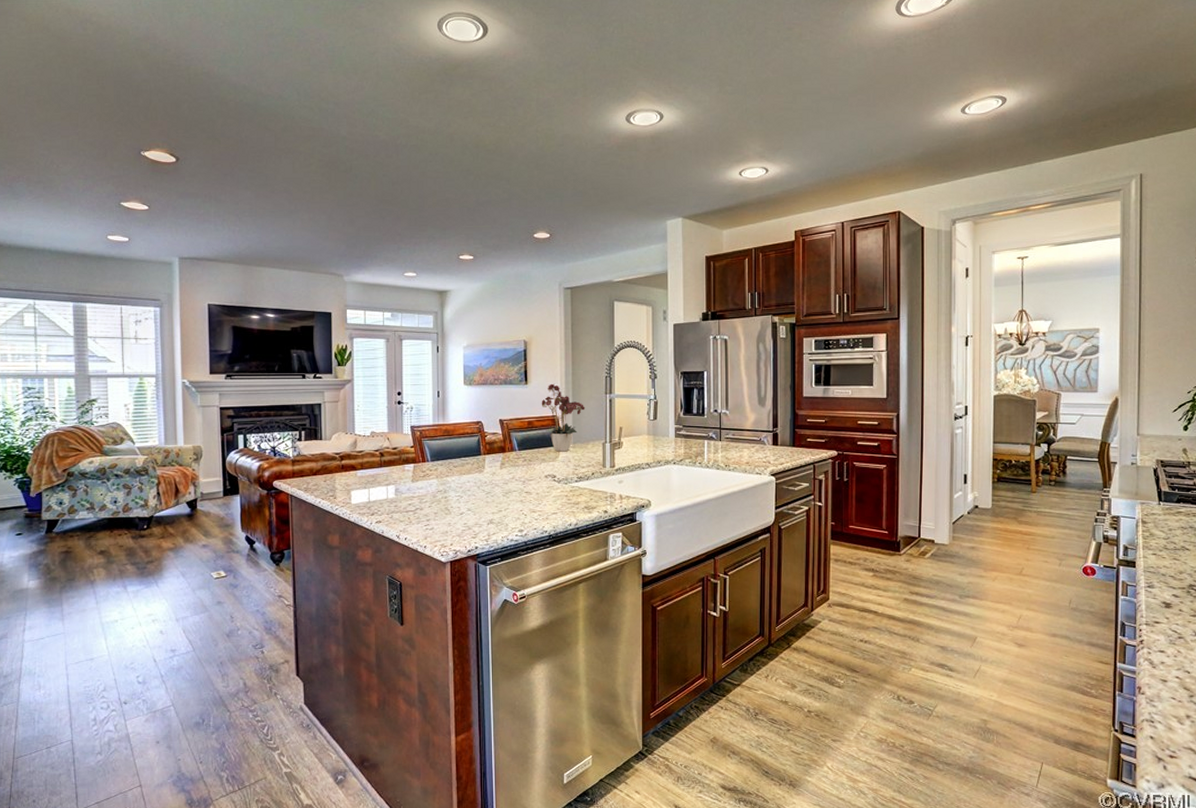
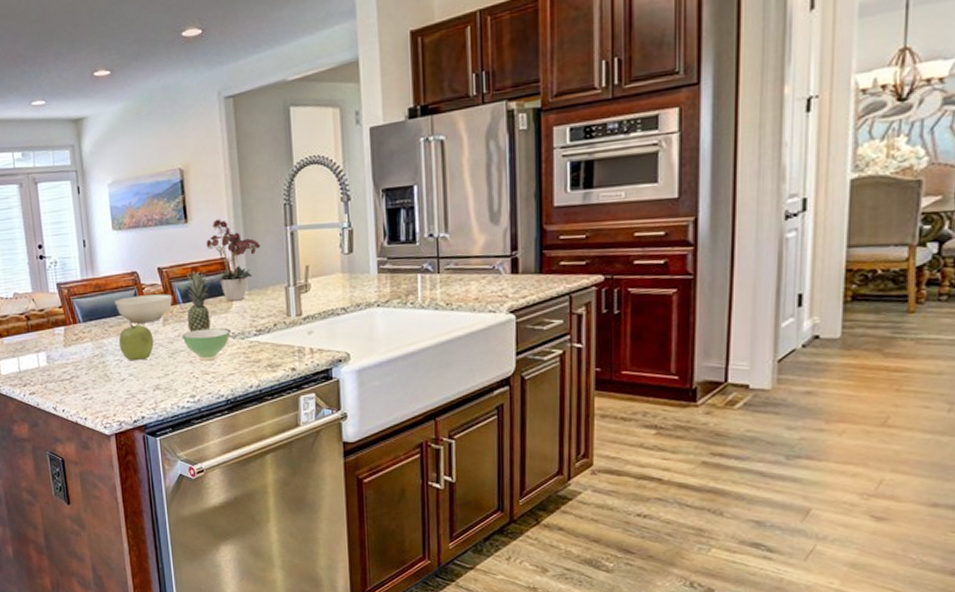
bowl: none [460,442,510,466] -> present [115,294,173,324]
fruit: none [460,466,491,498] -> present [118,324,154,361]
bowl: none [515,474,556,501] -> present [181,328,230,361]
fruit: none [521,423,542,476] -> present [186,270,211,333]

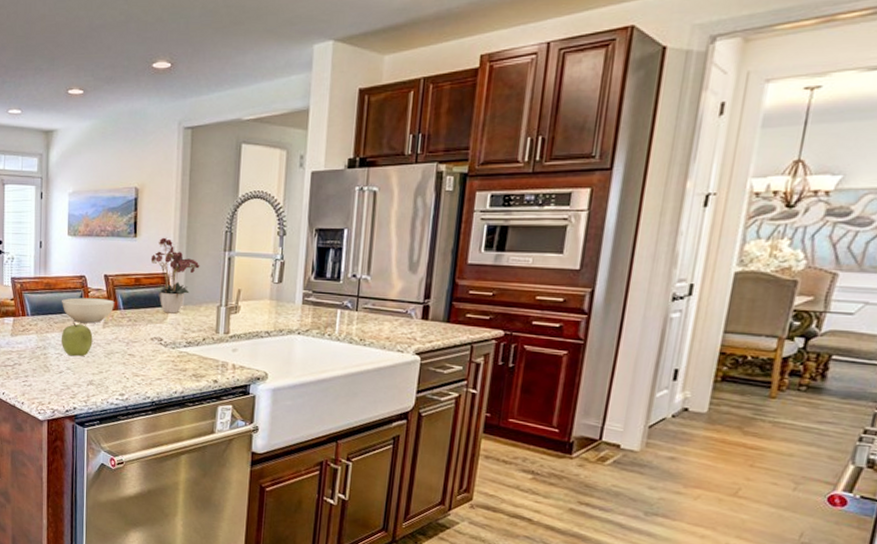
bowl: present [181,328,230,361] -> none [118,335,163,365]
fruit: present [186,270,211,333] -> none [125,280,150,337]

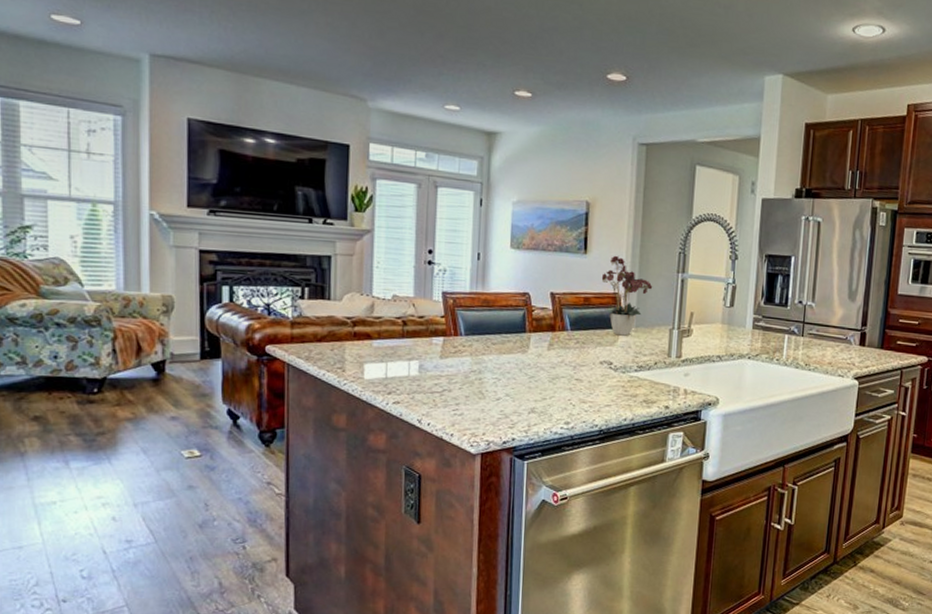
fruit: present [61,323,93,357] -> none [499,344,536,382]
bowl: present [62,297,115,323] -> none [501,316,562,345]

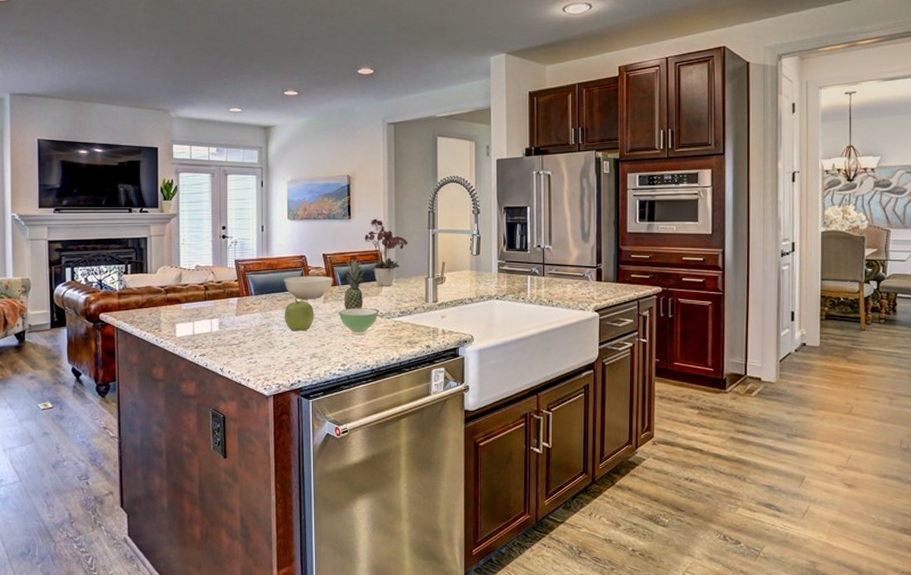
fruit: none [499,344,536,382] -> present [284,300,314,332]
bowl: none [501,316,562,345] -> present [284,276,333,300]
bowl: none [564,358,613,390] -> present [338,308,379,335]
fruit: none [572,300,600,360] -> present [344,258,365,310]

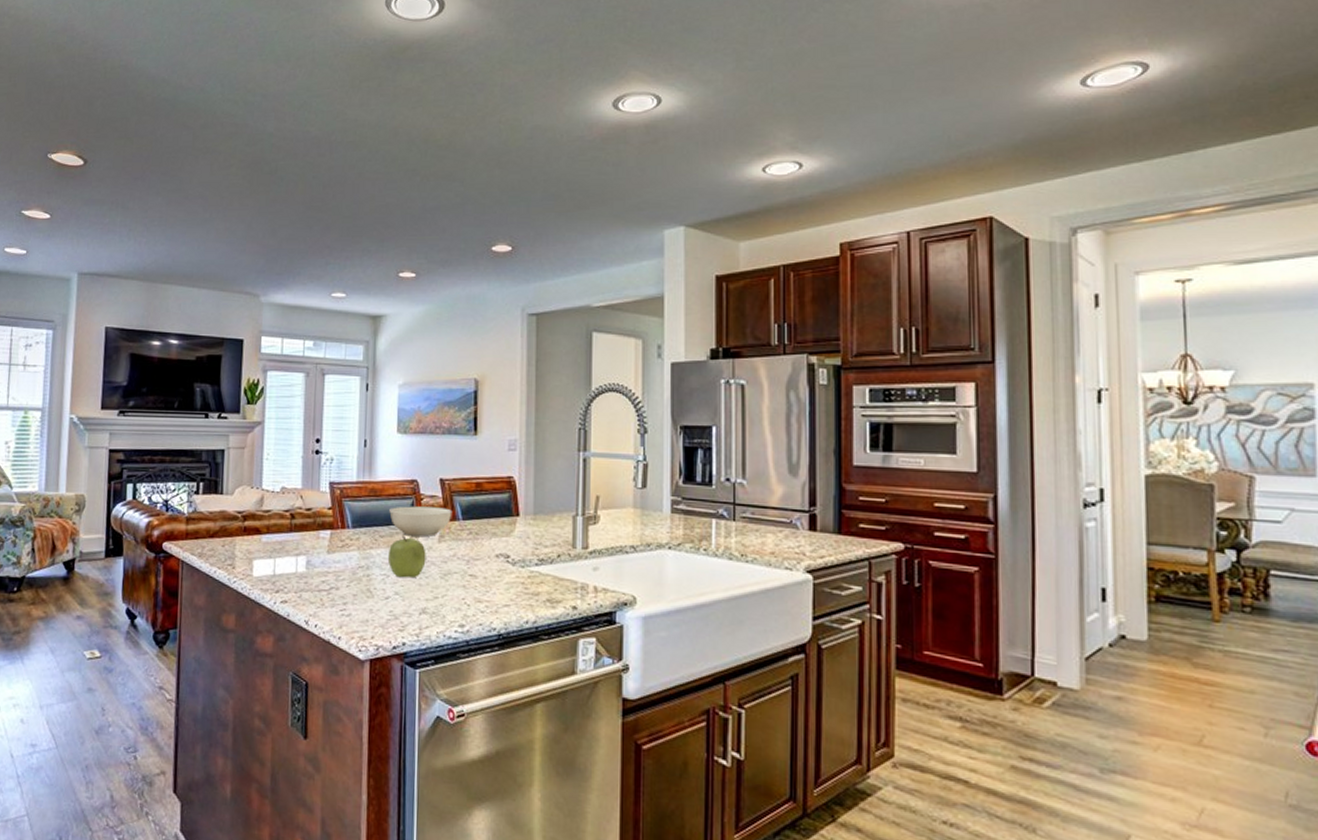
bowl: present [338,308,379,335] -> none [457,551,510,588]
fruit: present [344,258,365,310] -> none [464,485,494,554]
flower arrangement: present [364,218,408,288] -> none [493,435,551,526]

